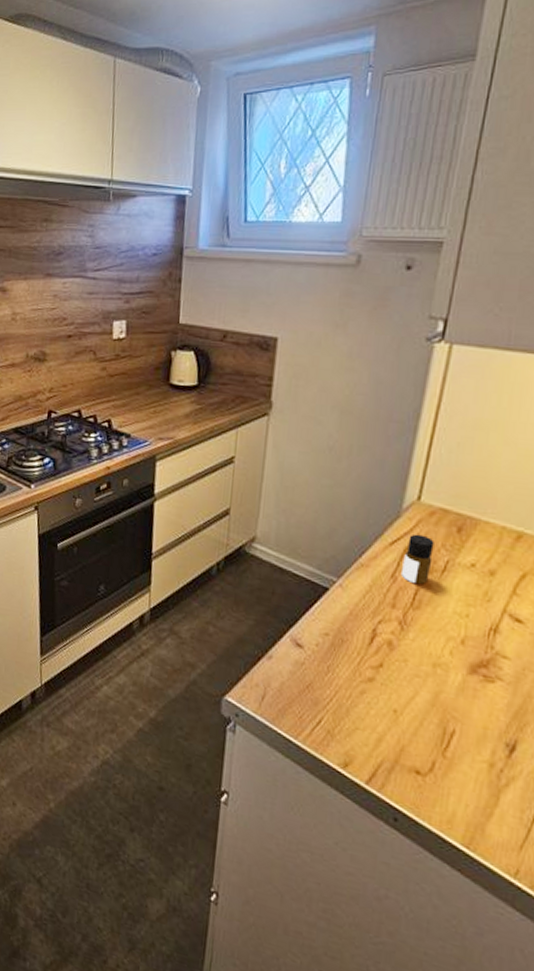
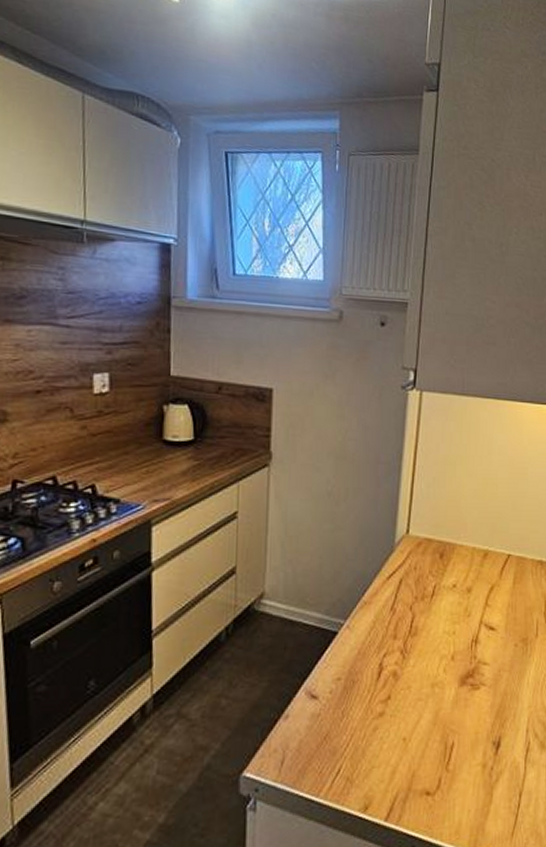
bottle: present [401,534,434,584] -> none [399,565,423,611]

